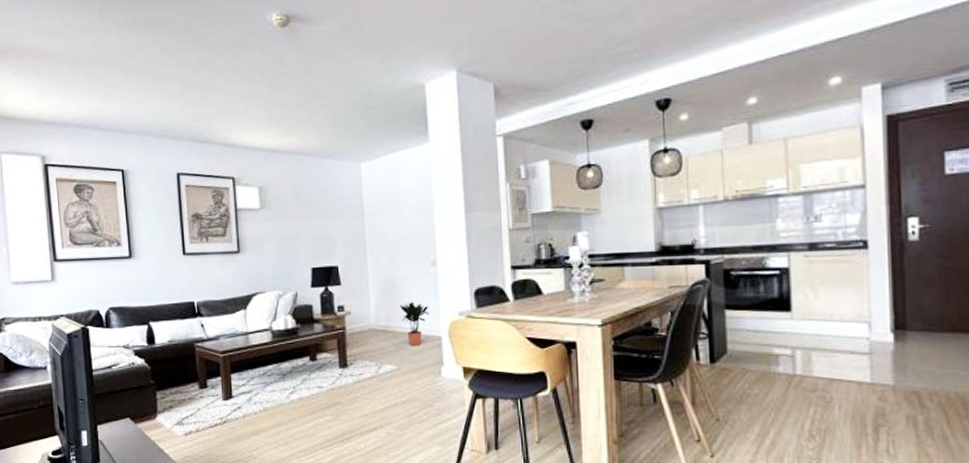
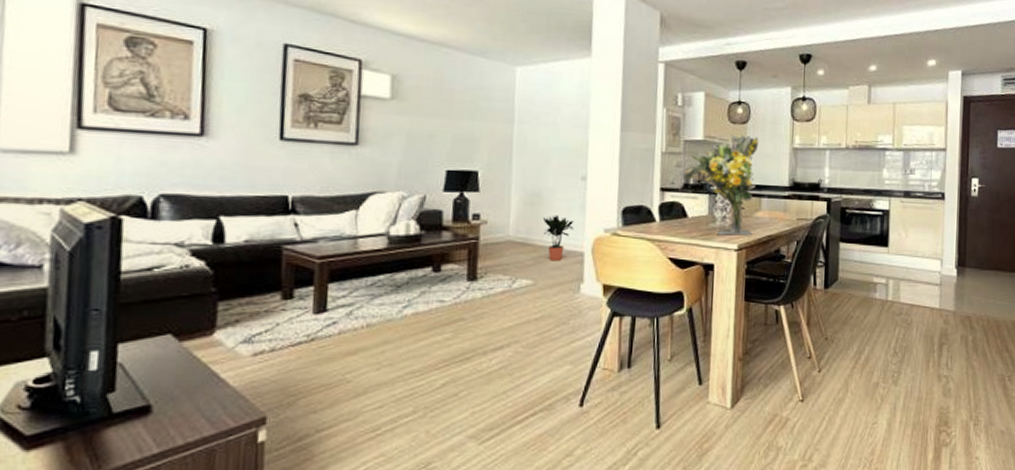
bouquet: none [534,200,618,311] -> present [684,134,759,236]

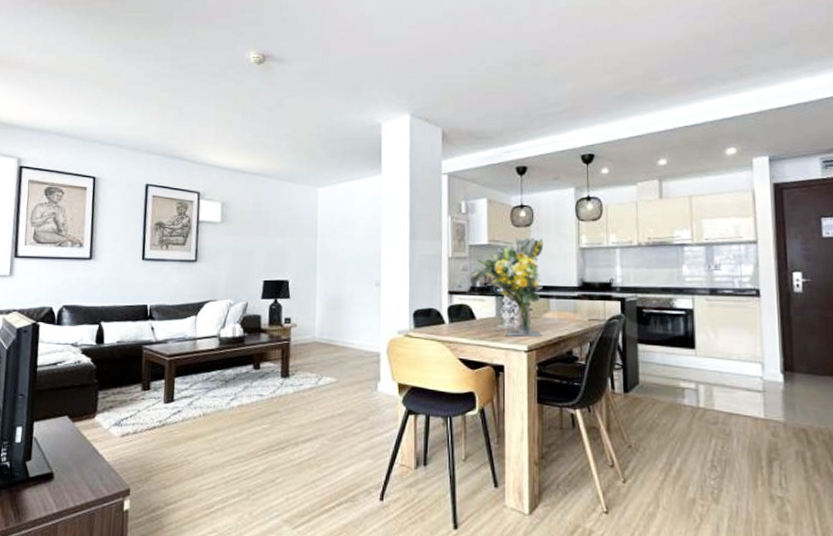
potted plant: present [543,214,574,262] -> none [343,318,371,361]

